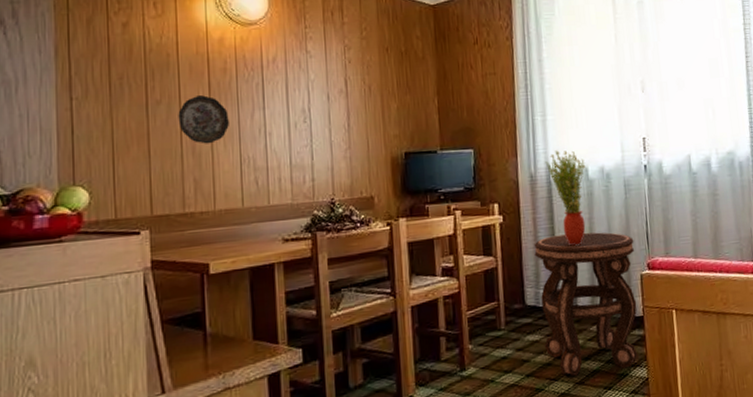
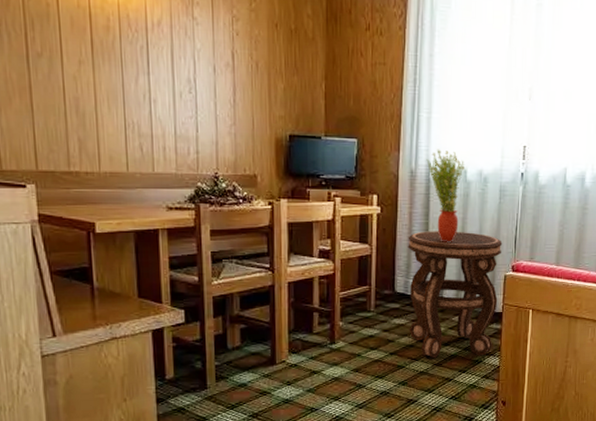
decorative plate: present [178,95,229,144] -> none [60,52,113,105]

